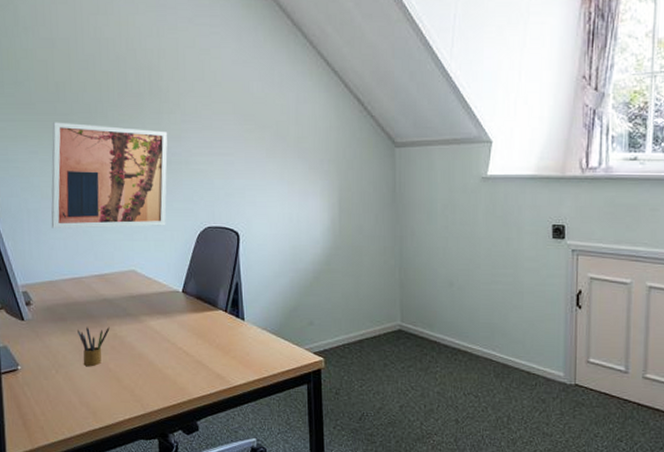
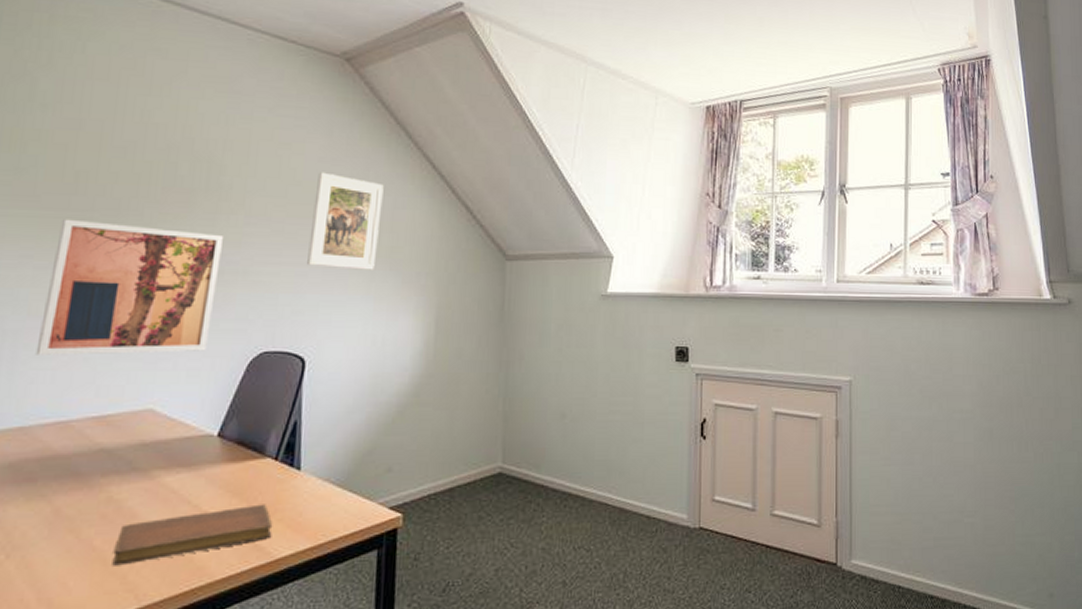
pencil box: present [78,326,110,366] -> none [51,487,103,545]
notebook: none [123,345,229,383] -> present [112,504,273,566]
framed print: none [232,73,288,159] -> present [307,172,384,270]

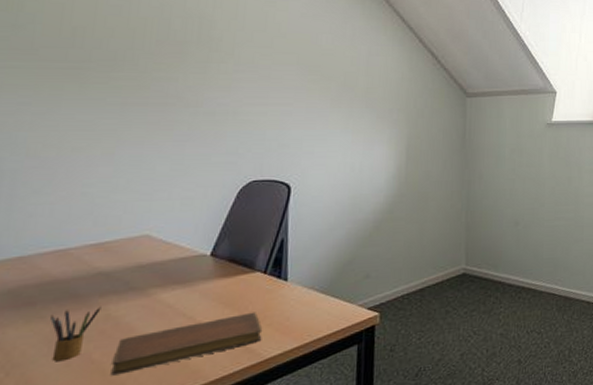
wall art: present [35,219,225,355] -> none [34,69,215,192]
pencil box: none [51,487,103,545] -> present [50,306,101,361]
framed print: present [307,172,384,270] -> none [292,26,360,108]

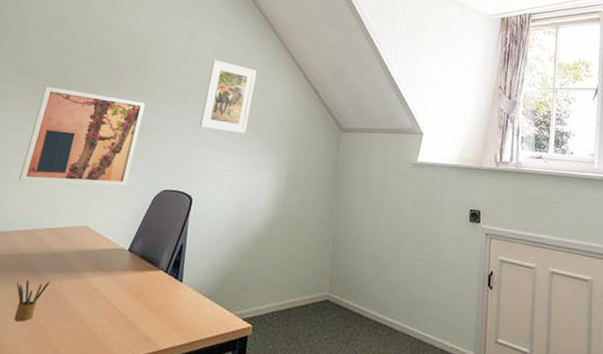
wall art: none [34,69,215,192] -> present [18,86,146,186]
notebook: present [110,312,263,376] -> none [50,305,160,342]
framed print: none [292,26,360,108] -> present [199,59,257,134]

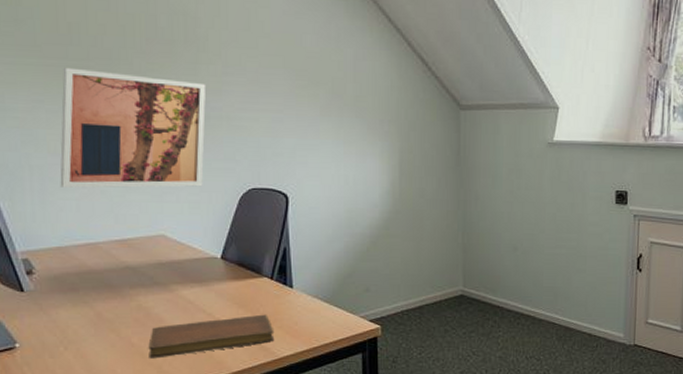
pencil box: present [14,278,50,321] -> none [93,297,133,341]
notebook: none [50,305,160,342] -> present [148,314,275,359]
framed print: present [199,59,257,134] -> none [282,25,345,118]

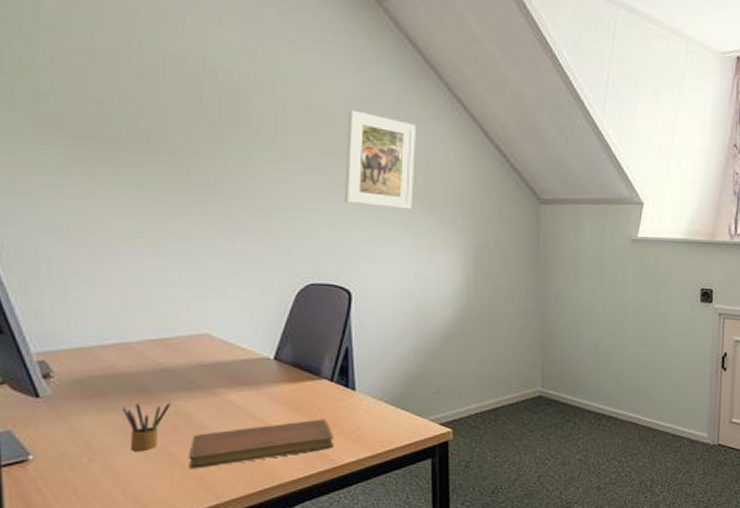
wall art: present [60,67,207,188] -> none [85,148,260,283]
pencil box: none [93,297,133,341] -> present [123,402,171,451]
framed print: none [282,25,345,118] -> present [345,110,416,210]

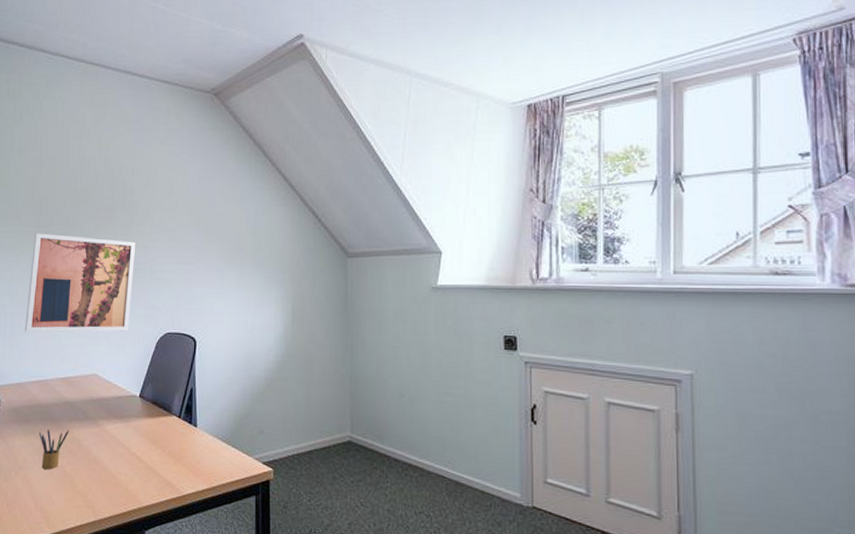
wall art: none [85,148,260,283] -> present [24,233,136,333]
notebook: present [188,419,334,469] -> none [77,451,180,488]
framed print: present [345,110,416,210] -> none [194,188,247,268]

